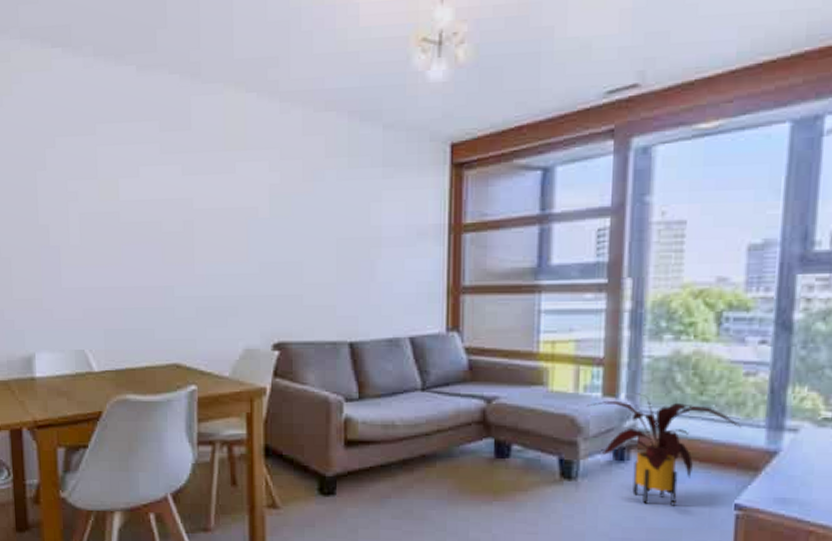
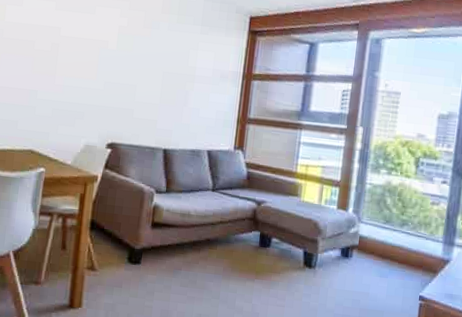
house plant: present [586,393,741,506] -> none [325,209,427,294]

